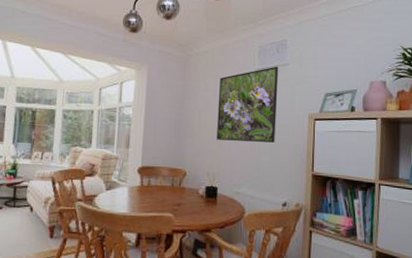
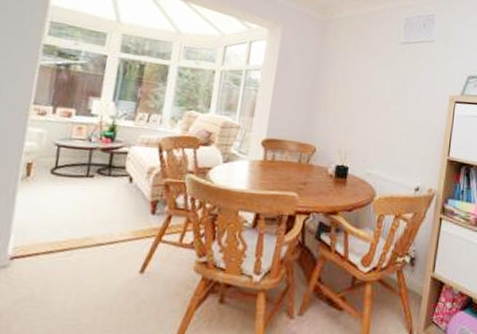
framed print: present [217,66,279,143] -> none [352,41,424,123]

